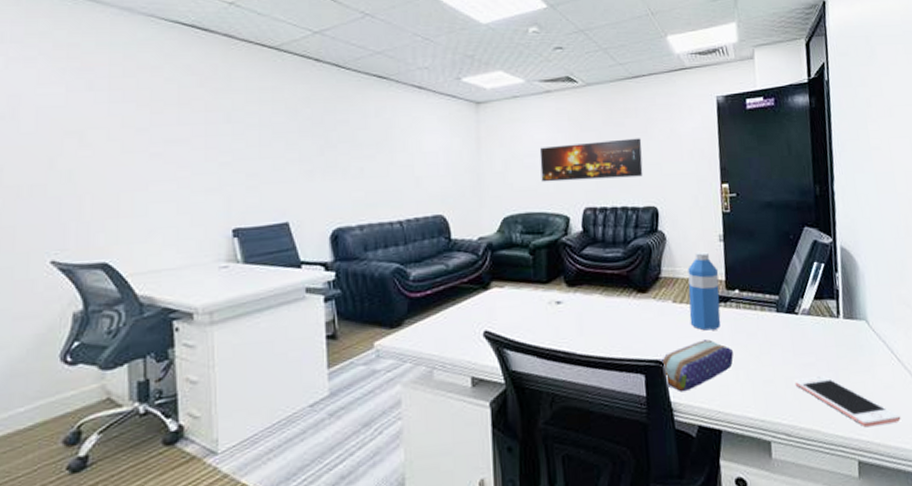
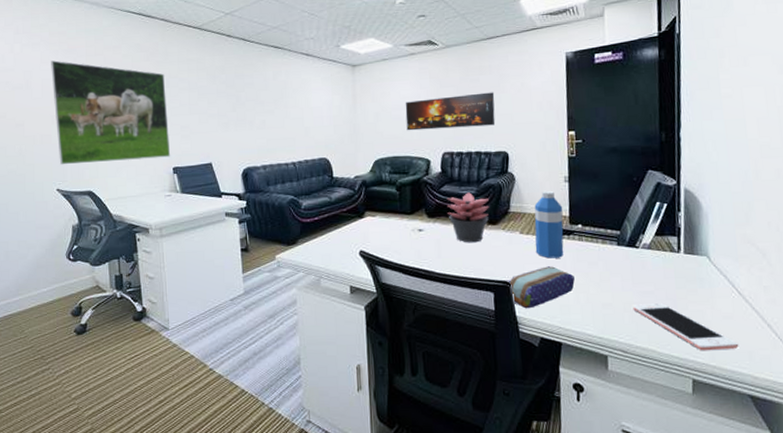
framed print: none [52,82,230,227] -> present [51,60,171,165]
succulent plant: none [589,255,638,316] -> present [446,192,489,243]

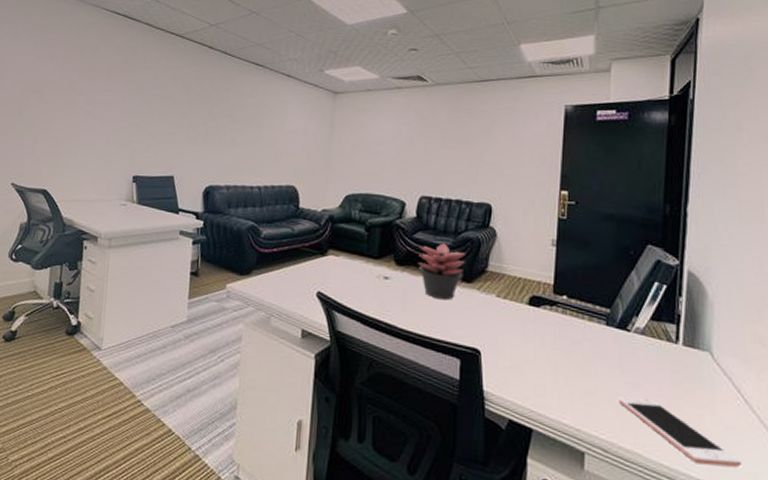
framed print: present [51,60,171,165] -> none [19,52,139,165]
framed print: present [405,92,496,131] -> none [384,137,483,174]
pencil case: present [506,266,575,309] -> none [476,338,553,384]
water bottle: present [534,190,564,259] -> none [512,252,548,331]

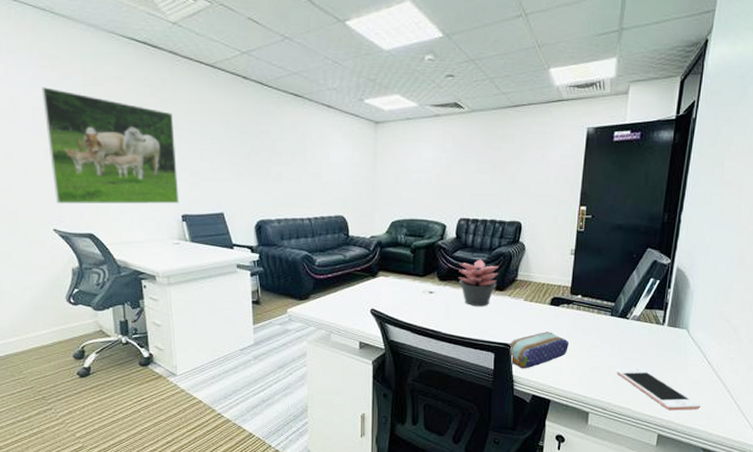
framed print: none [19,52,139,165] -> present [42,87,180,204]
pencil case: none [476,338,553,384] -> present [507,332,569,369]

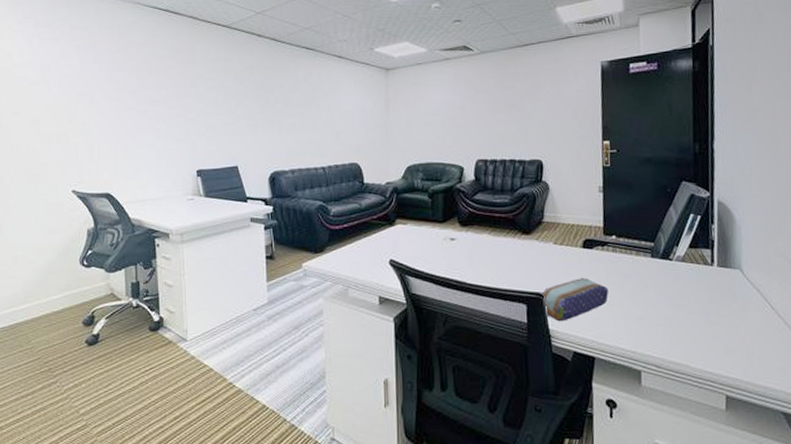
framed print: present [42,87,180,204] -> none [71,56,195,166]
succulent plant: present [458,259,498,307] -> none [479,201,523,253]
cell phone: present [616,369,701,411] -> none [666,317,772,367]

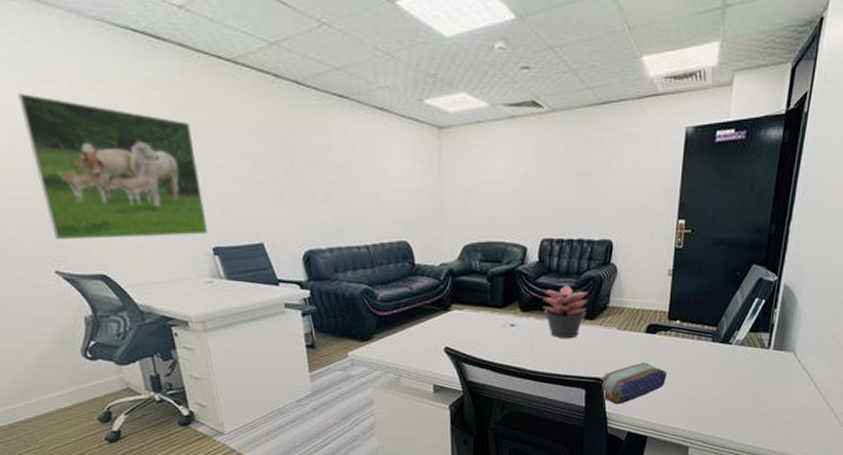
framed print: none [71,56,195,166] -> present [18,93,209,241]
succulent plant: none [479,201,523,253] -> present [542,285,588,339]

